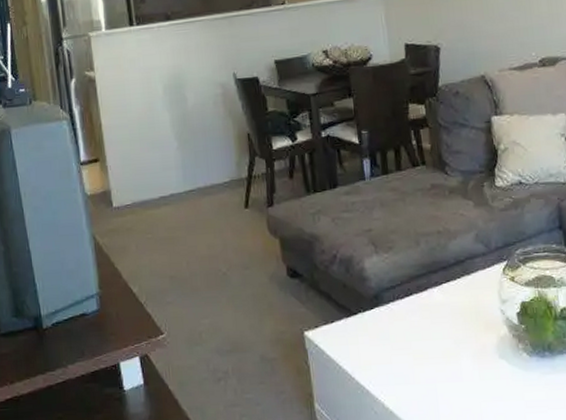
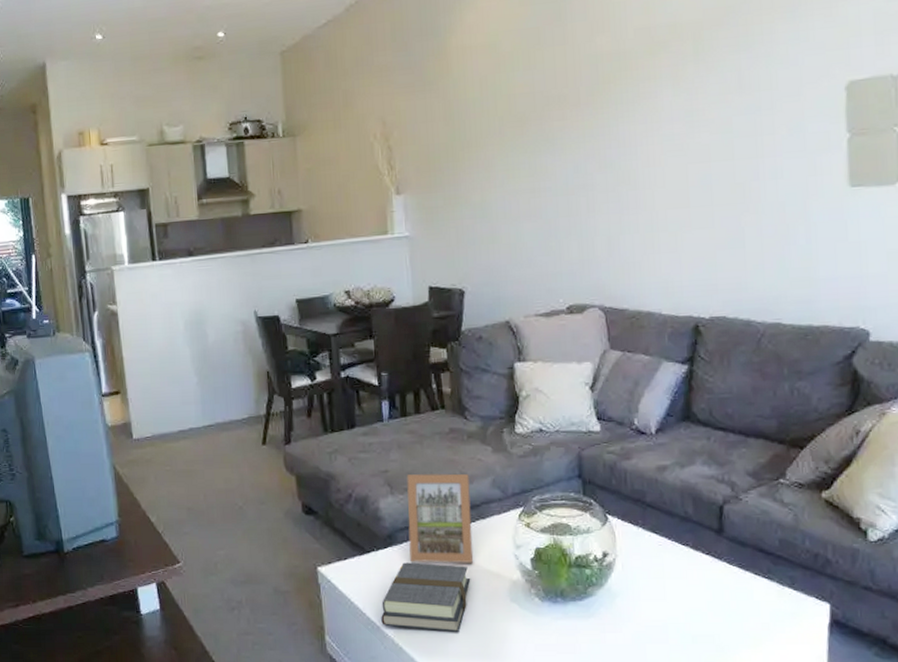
book: none [370,322,459,393] -> present [381,562,471,632]
picture frame: none [390,230,460,322] -> present [406,473,474,563]

